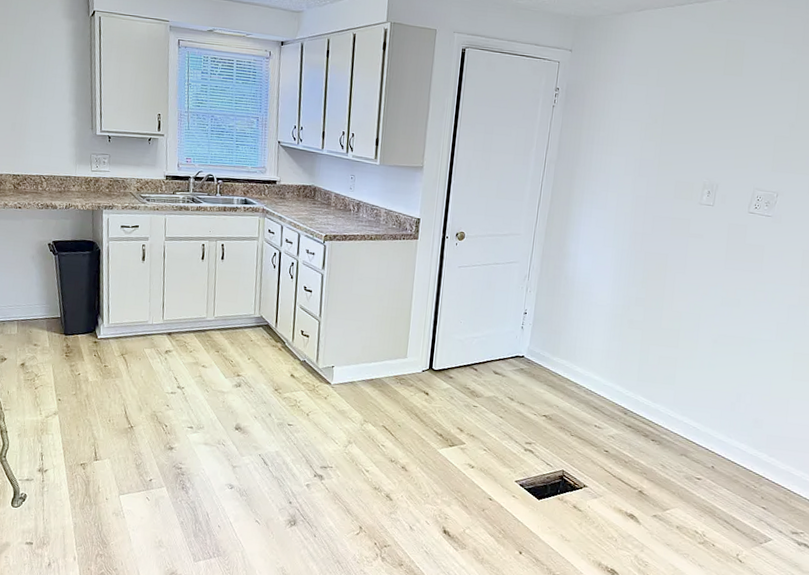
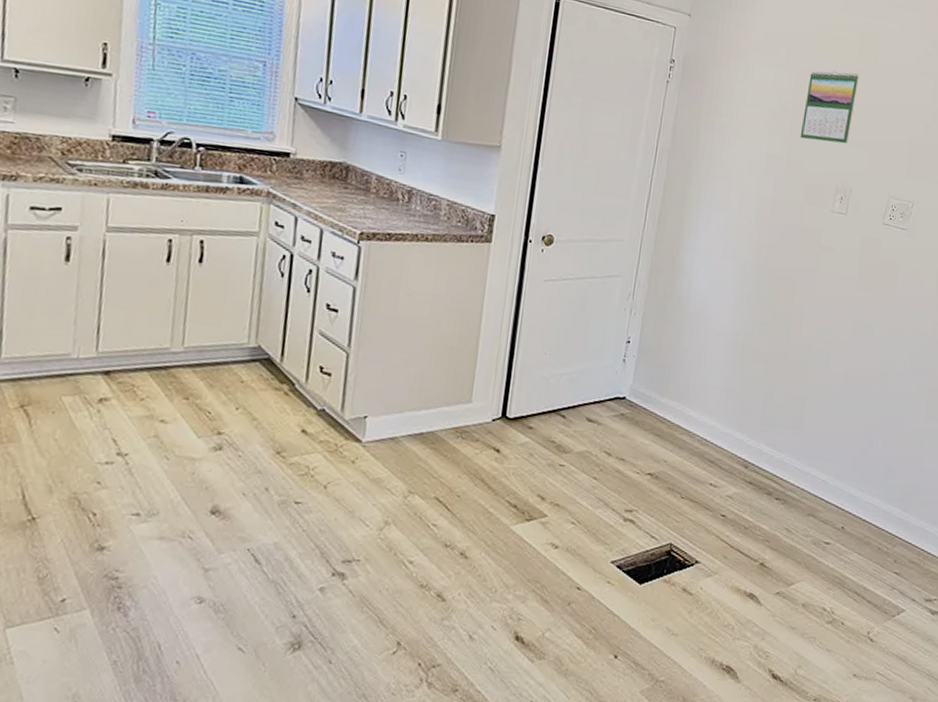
calendar: none [670,84,725,146] -> present [800,71,859,144]

